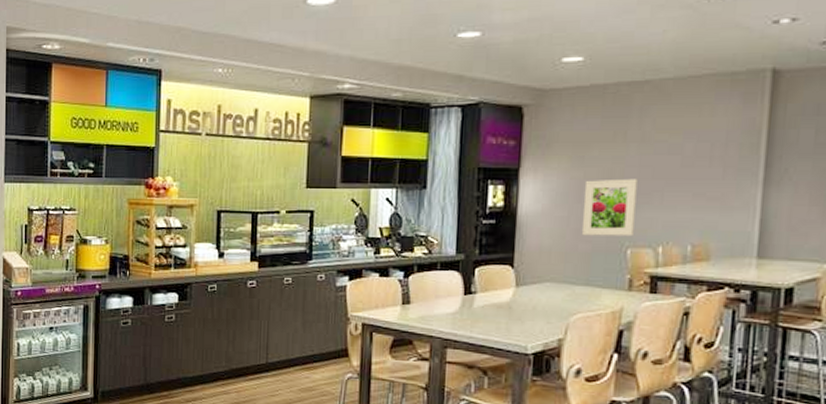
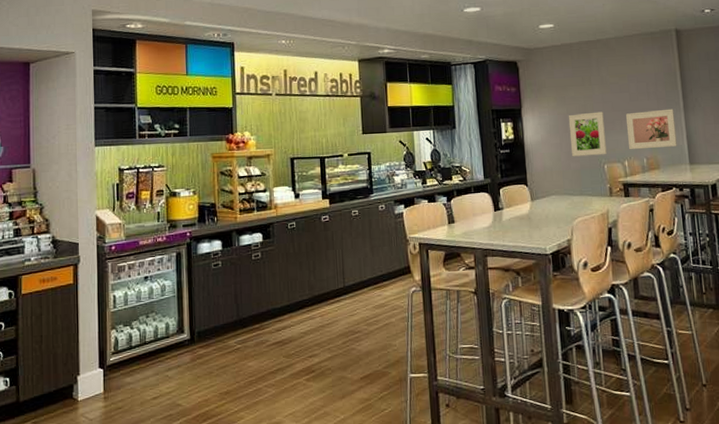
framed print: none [668,180,747,233] -> present [625,108,677,150]

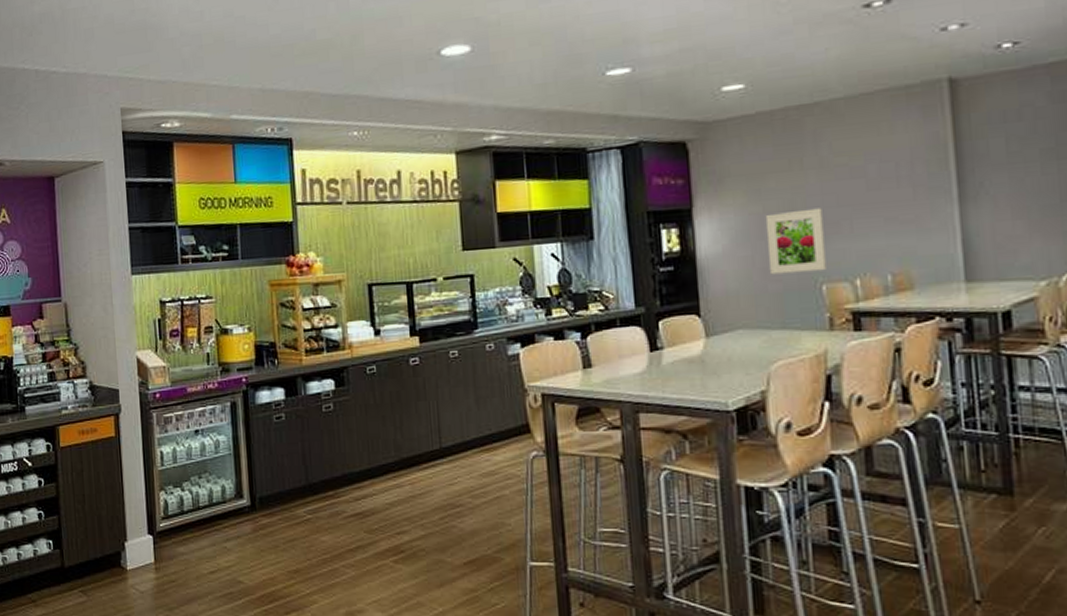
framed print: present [625,108,677,150] -> none [858,199,945,263]

